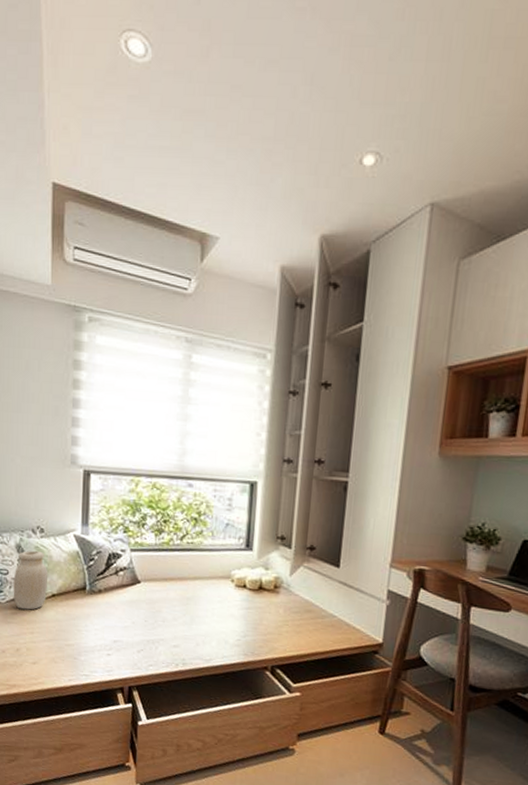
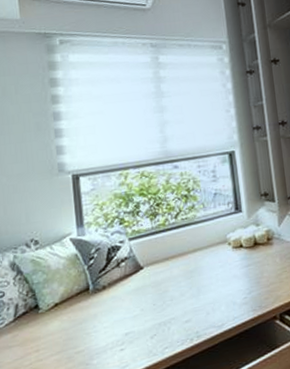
jar: present [13,550,48,610] -> none [10,263,49,329]

